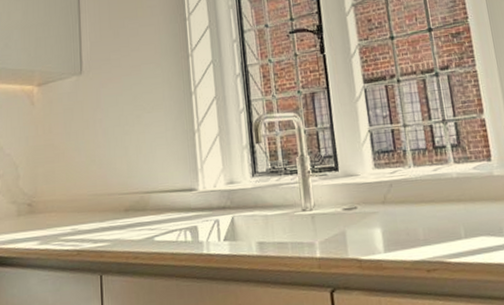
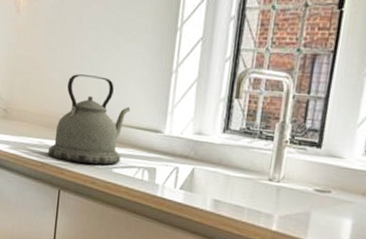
kettle: none [82,149,162,243] -> present [47,74,131,165]

